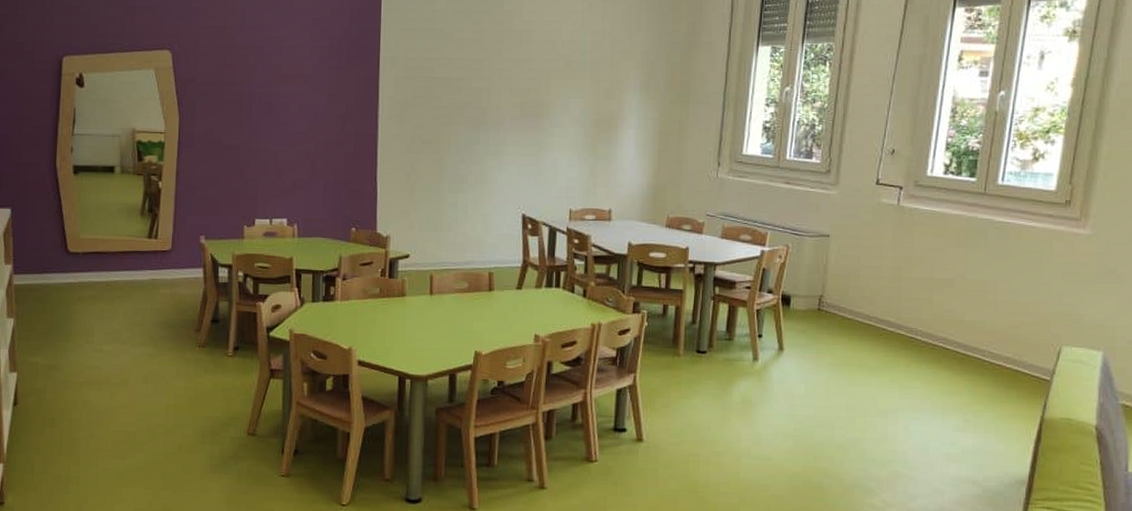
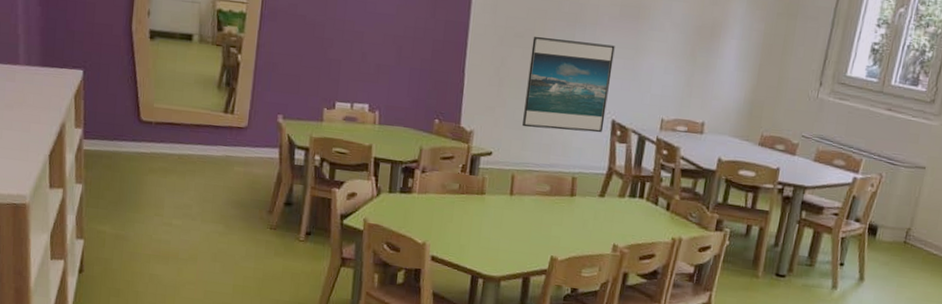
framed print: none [436,141,519,228] -> present [522,36,615,133]

